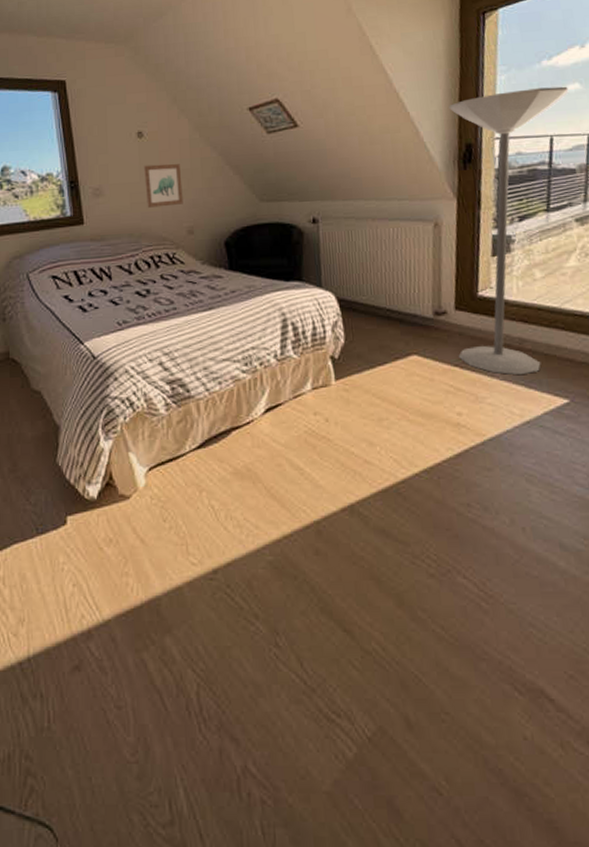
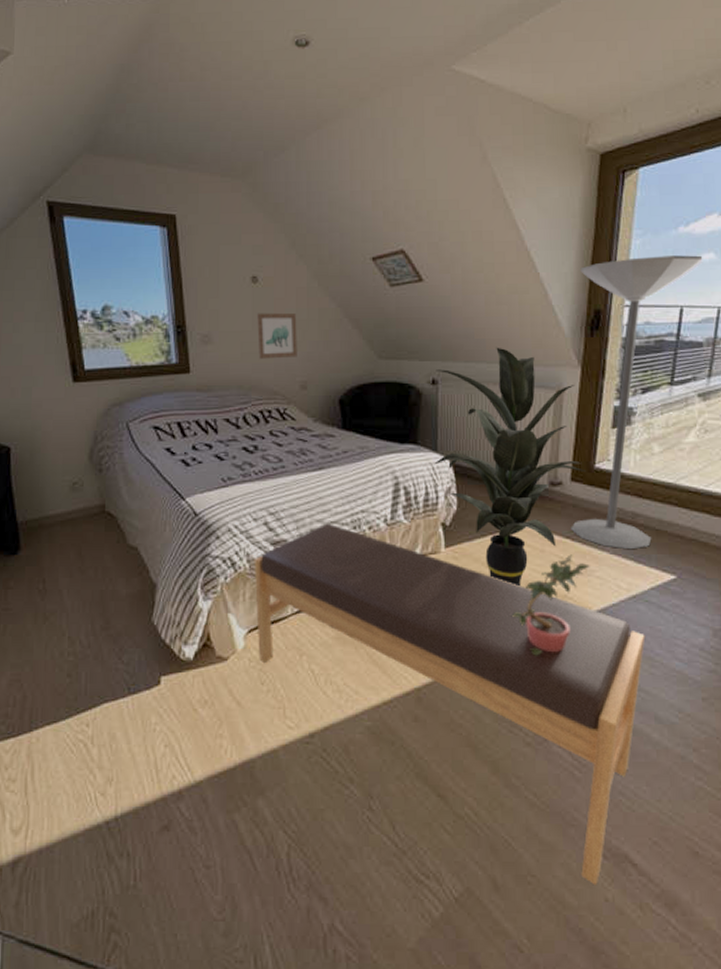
bench: none [151,360,543,723] -> present [254,523,646,886]
indoor plant: none [316,184,471,417] -> present [434,347,587,587]
potted plant: none [405,382,481,485] -> present [511,554,590,656]

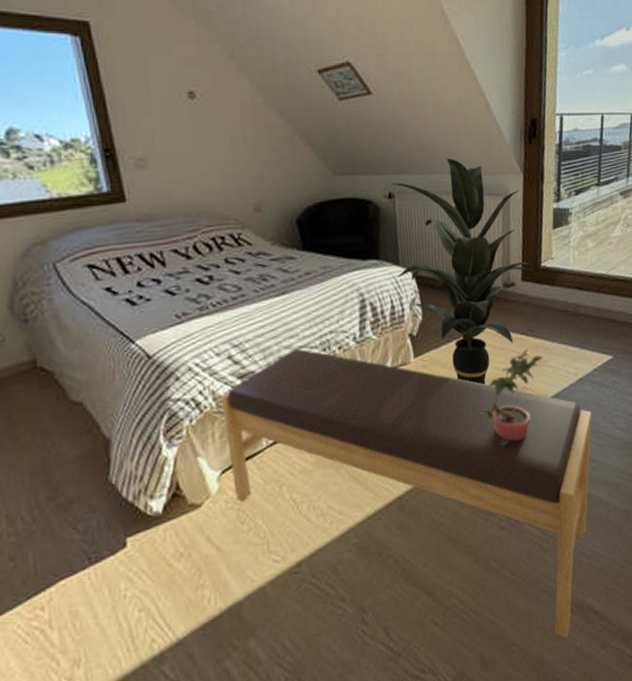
wall art: present [257,312,297,359] -> none [198,130,248,182]
floor lamp: present [570,255,703,550] -> none [516,66,617,338]

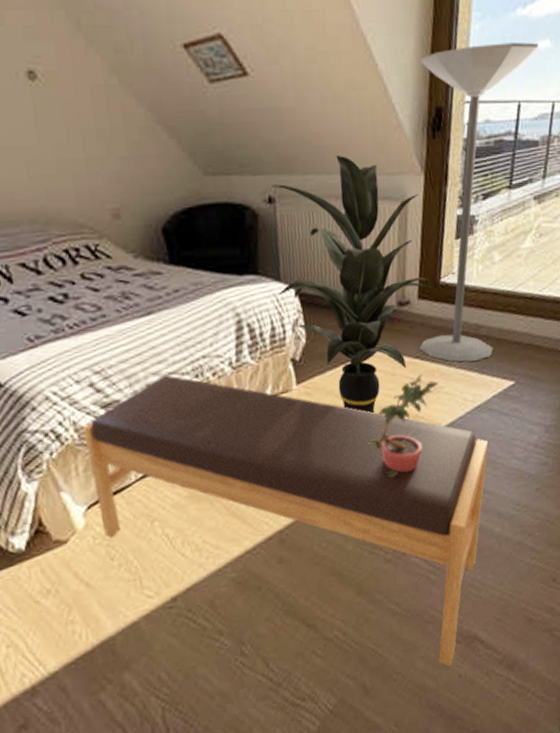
floor lamp: none [516,66,617,338] -> present [419,42,539,362]

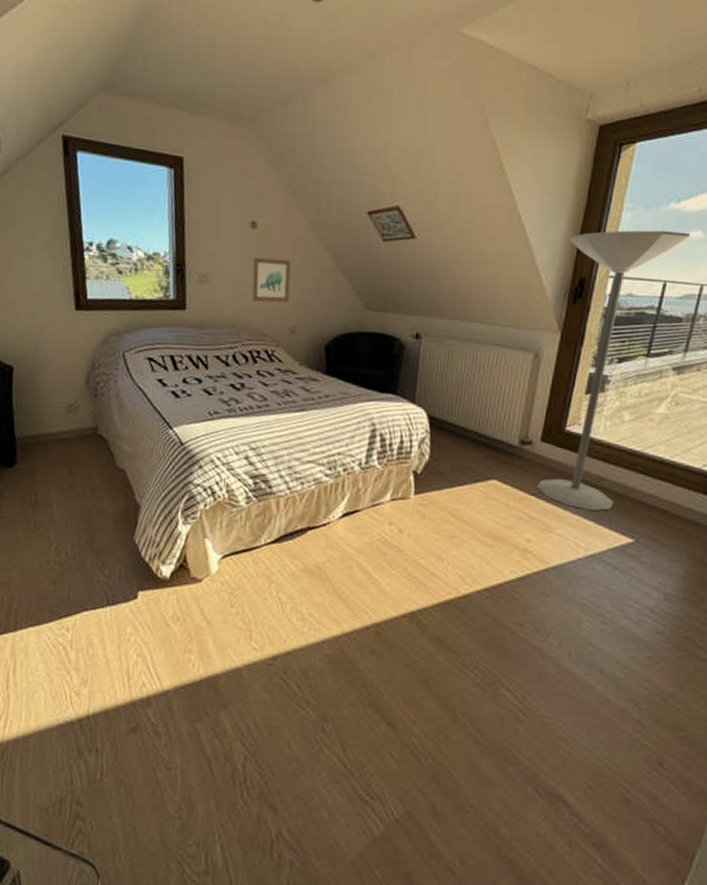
wall art: none [42,120,103,183] -> present [252,257,291,303]
bench: present [82,374,489,667] -> none [231,462,599,821]
indoor plant: present [272,154,433,414] -> none [411,307,557,537]
potted plant: present [366,374,439,479] -> none [472,511,552,604]

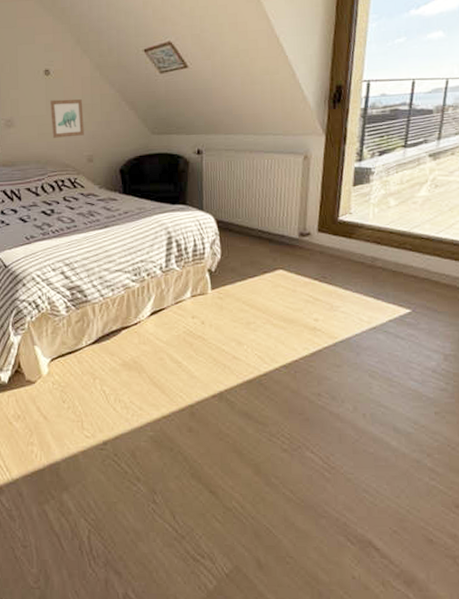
floor lamp: present [536,230,691,512] -> none [318,34,433,289]

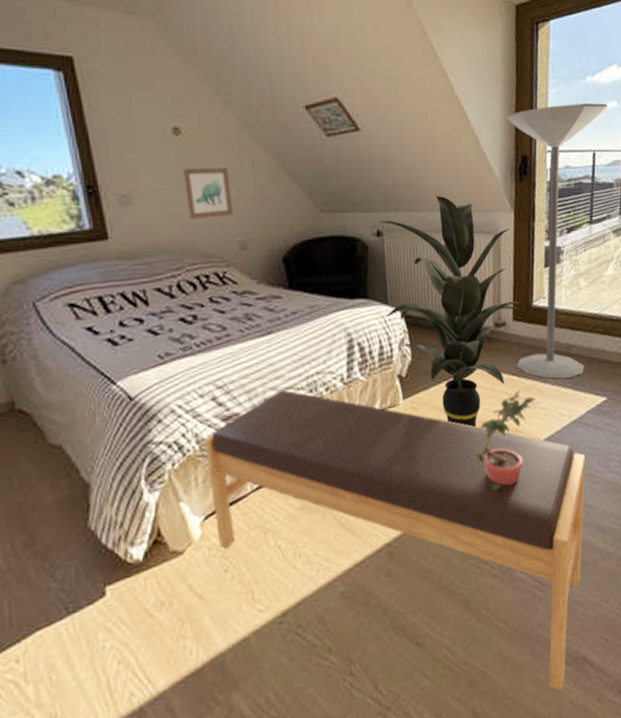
bench: none [54,271,385,566] -> present [204,389,586,692]
indoor plant: none [200,120,332,321] -> present [380,195,526,428]
potted plant: none [268,293,335,378] -> present [470,390,535,491]
floor lamp: none [318,34,433,289] -> present [506,103,609,379]

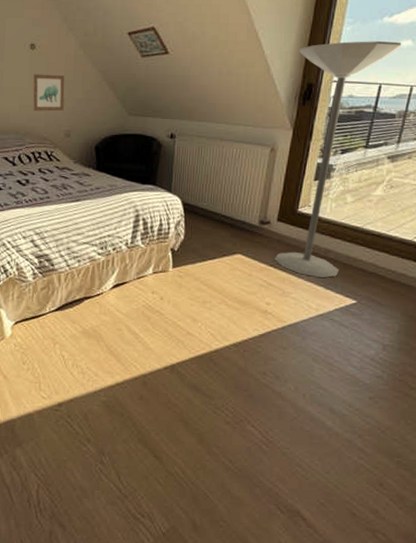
bench: present [204,389,586,692] -> none [21,243,328,532]
indoor plant: present [380,195,526,428] -> none [168,110,291,302]
potted plant: present [470,390,535,491] -> none [221,279,287,356]

